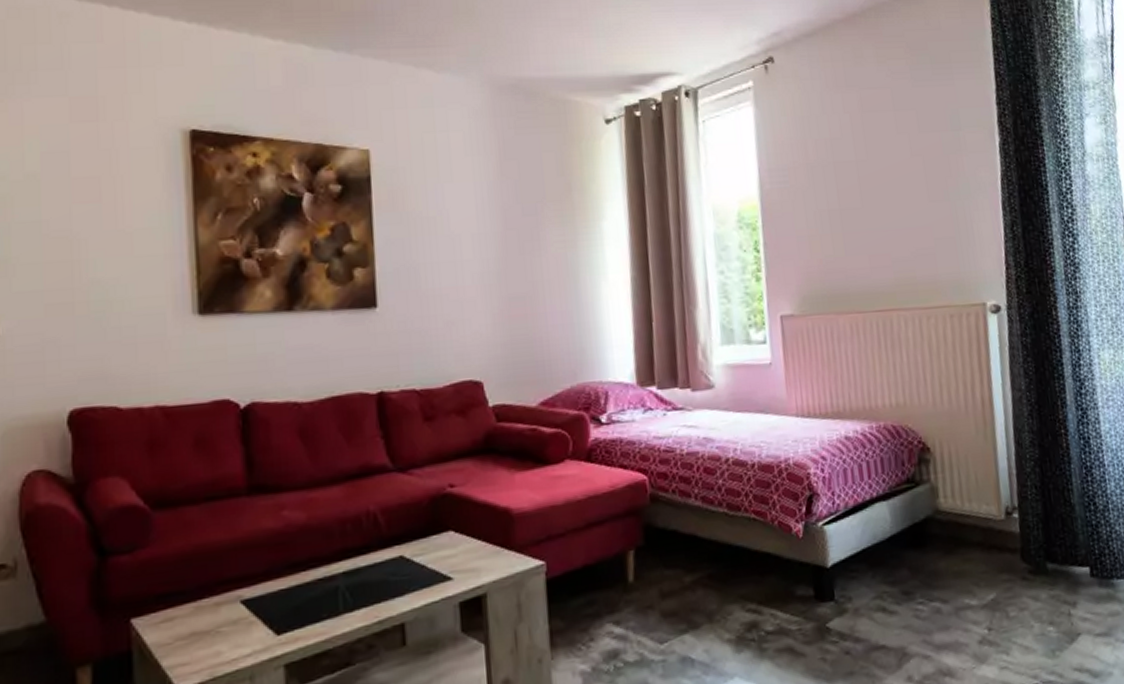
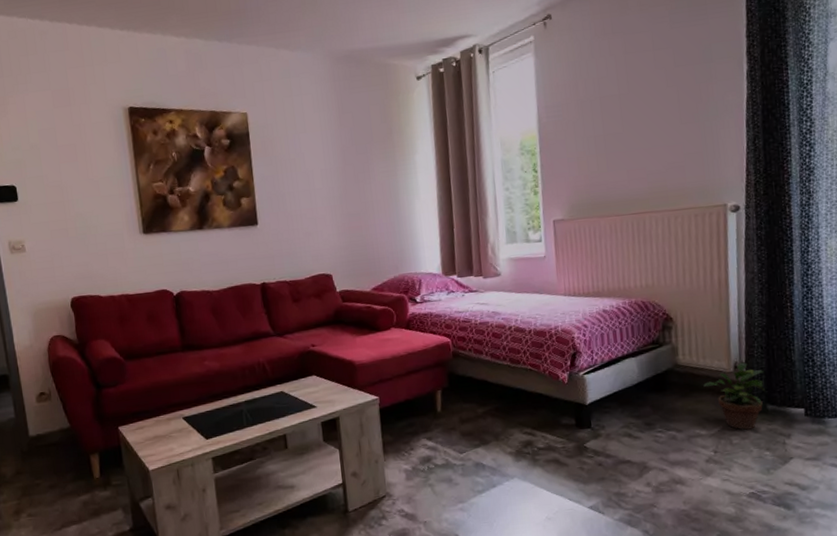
potted plant: none [970,506,1045,598] -> present [703,362,766,430]

